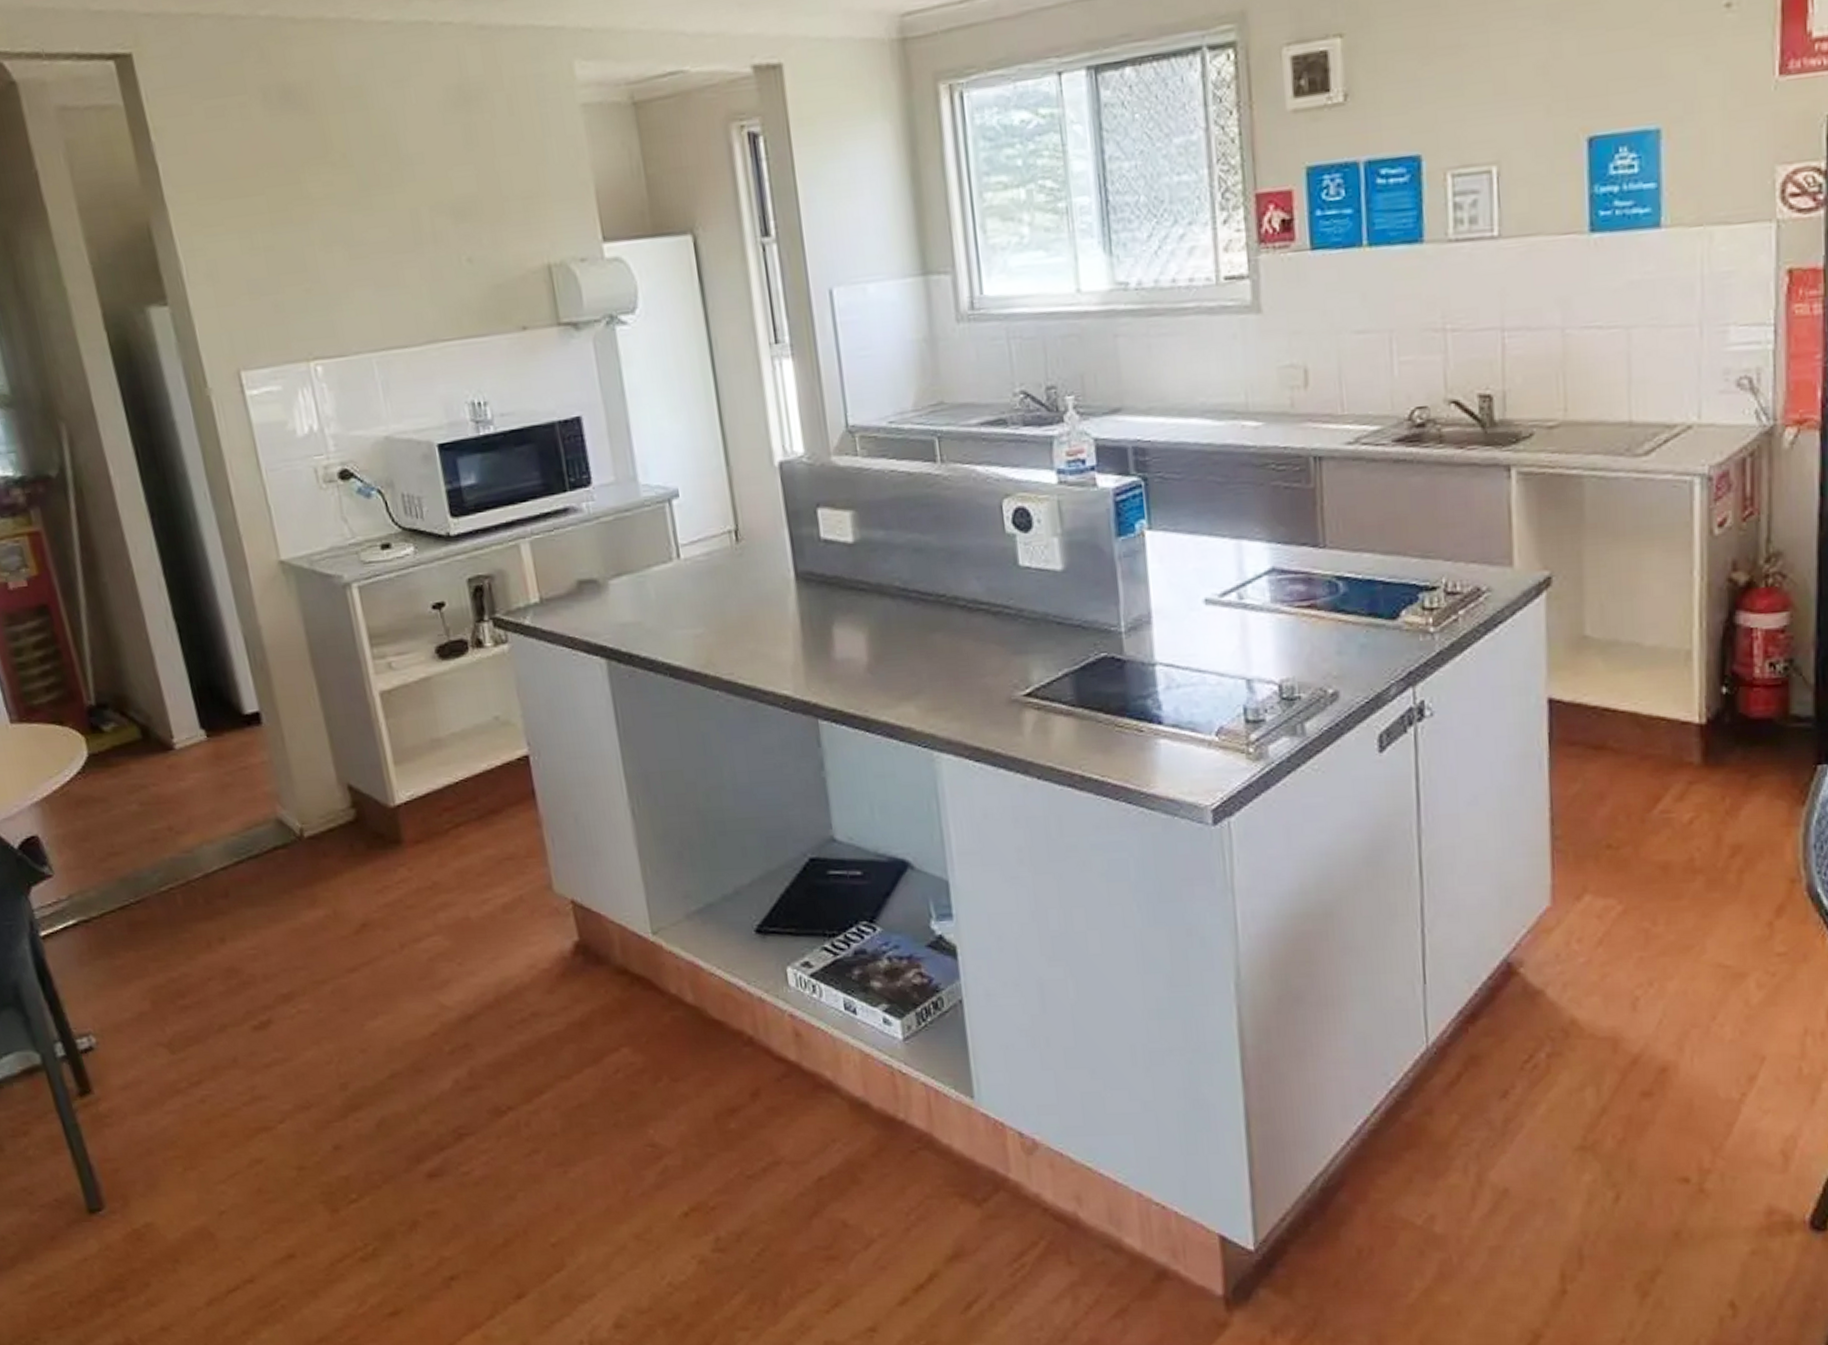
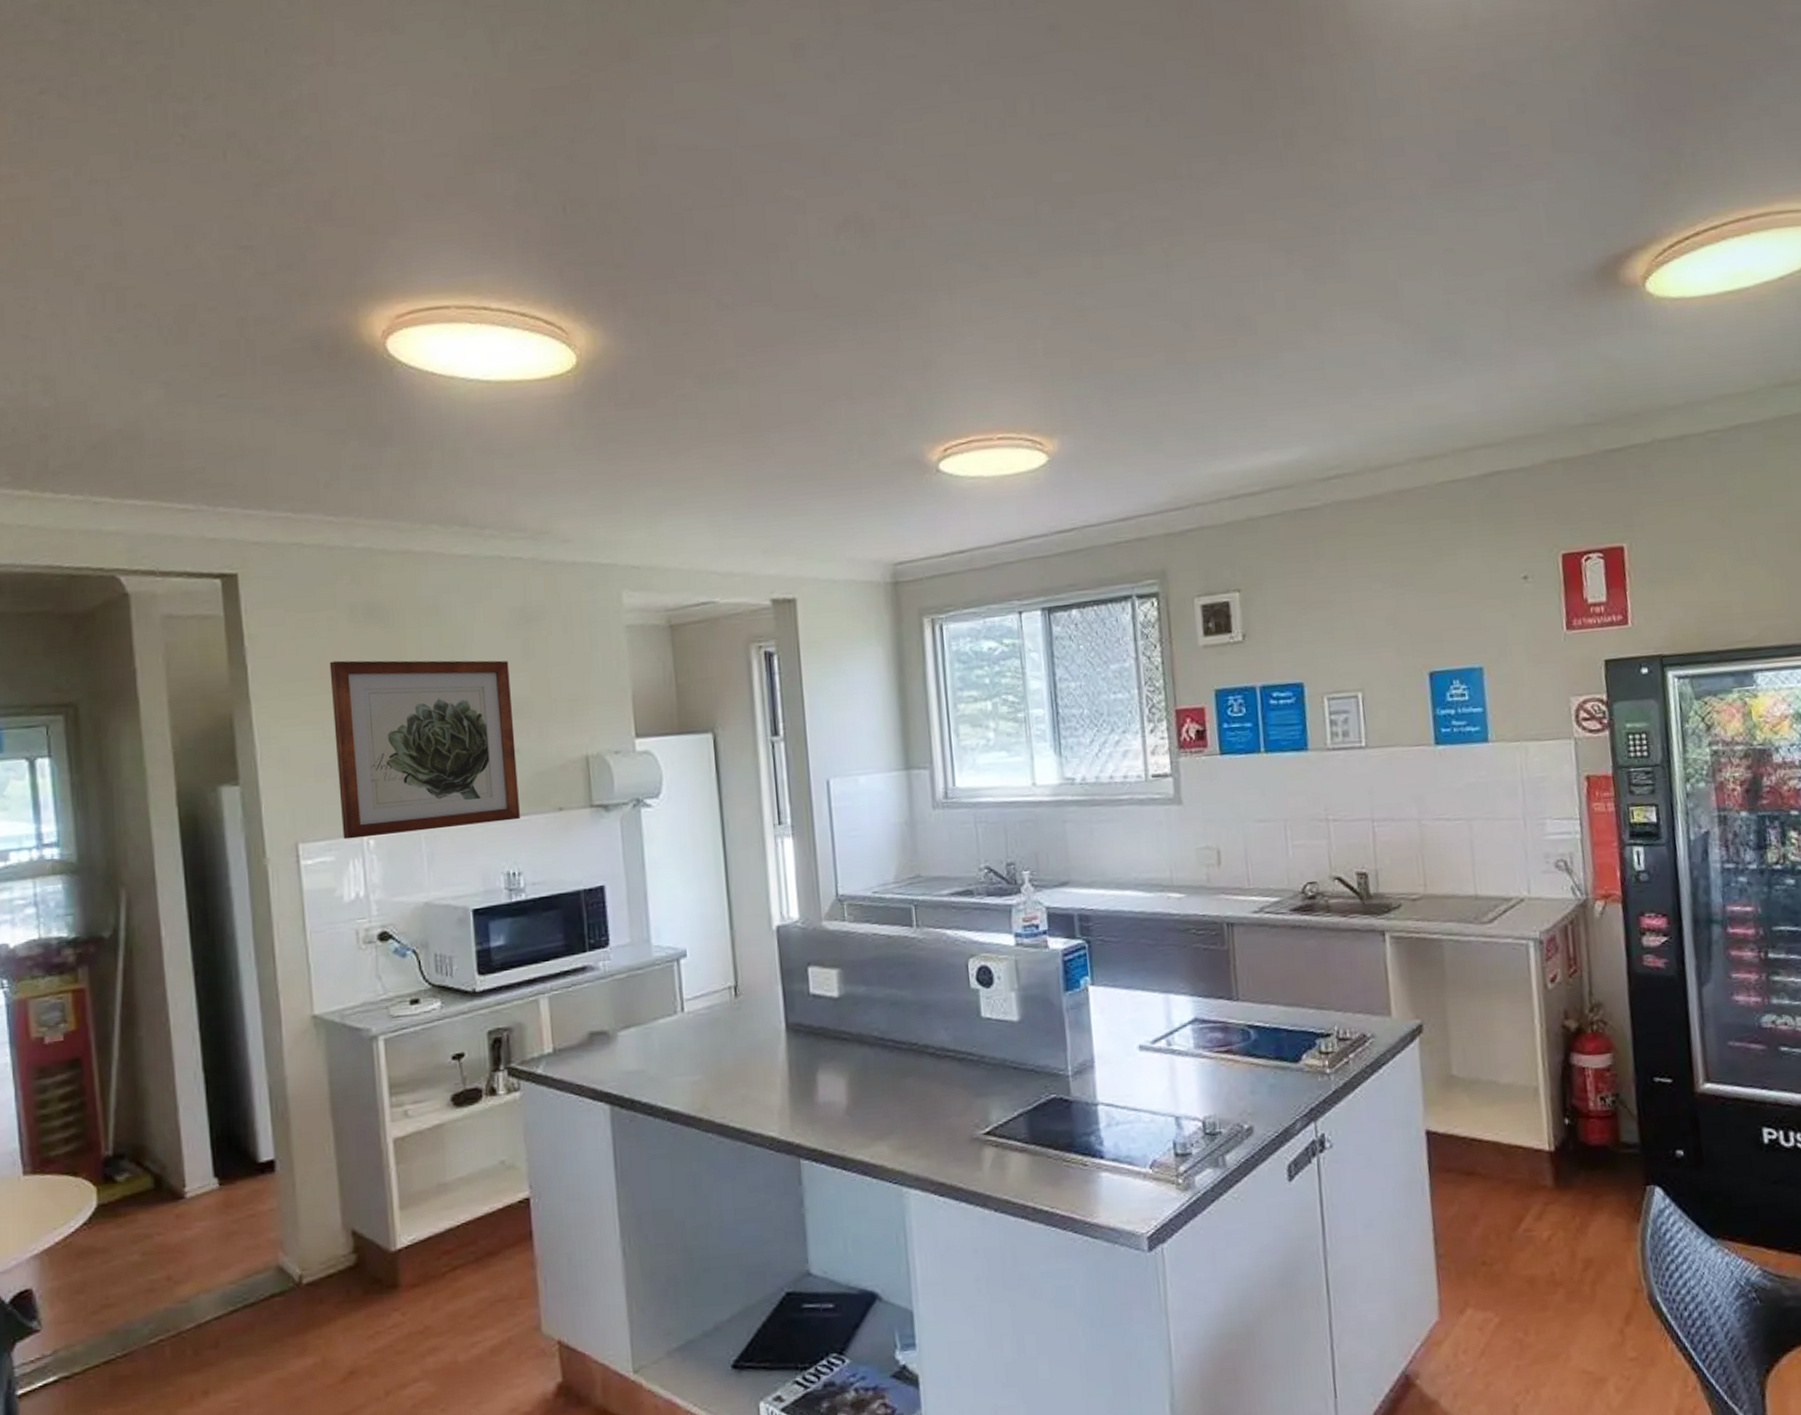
wall art: none [248,151,480,366] -> present [329,660,520,840]

